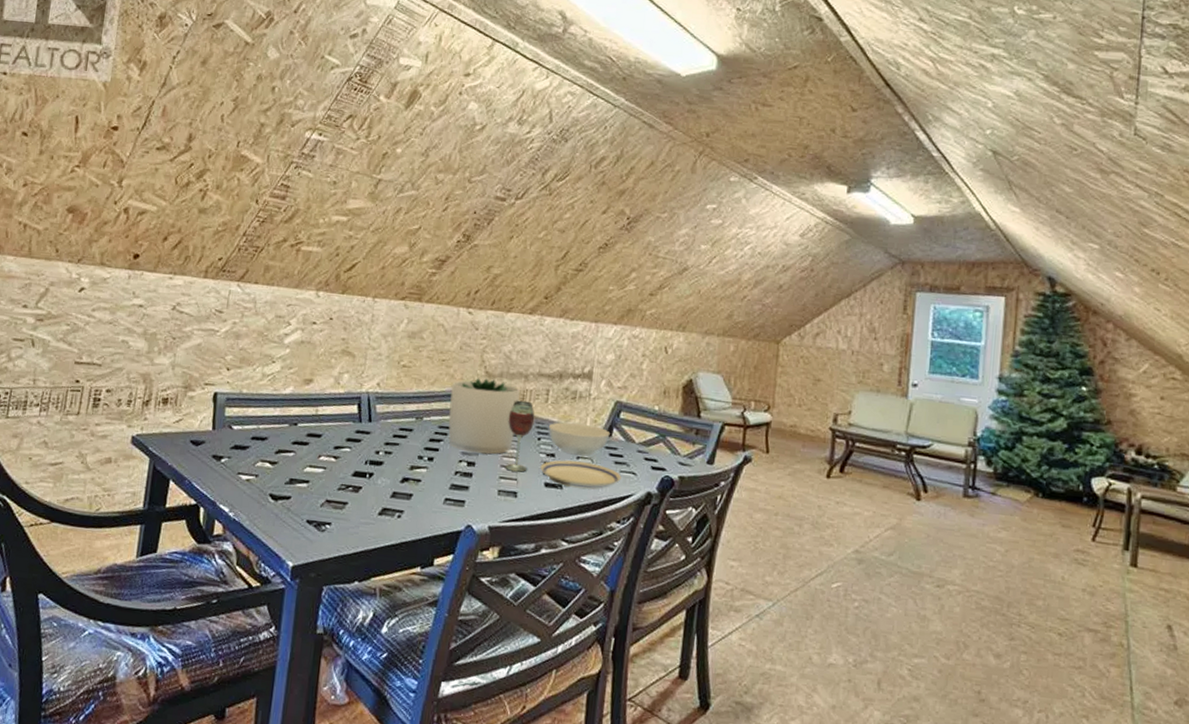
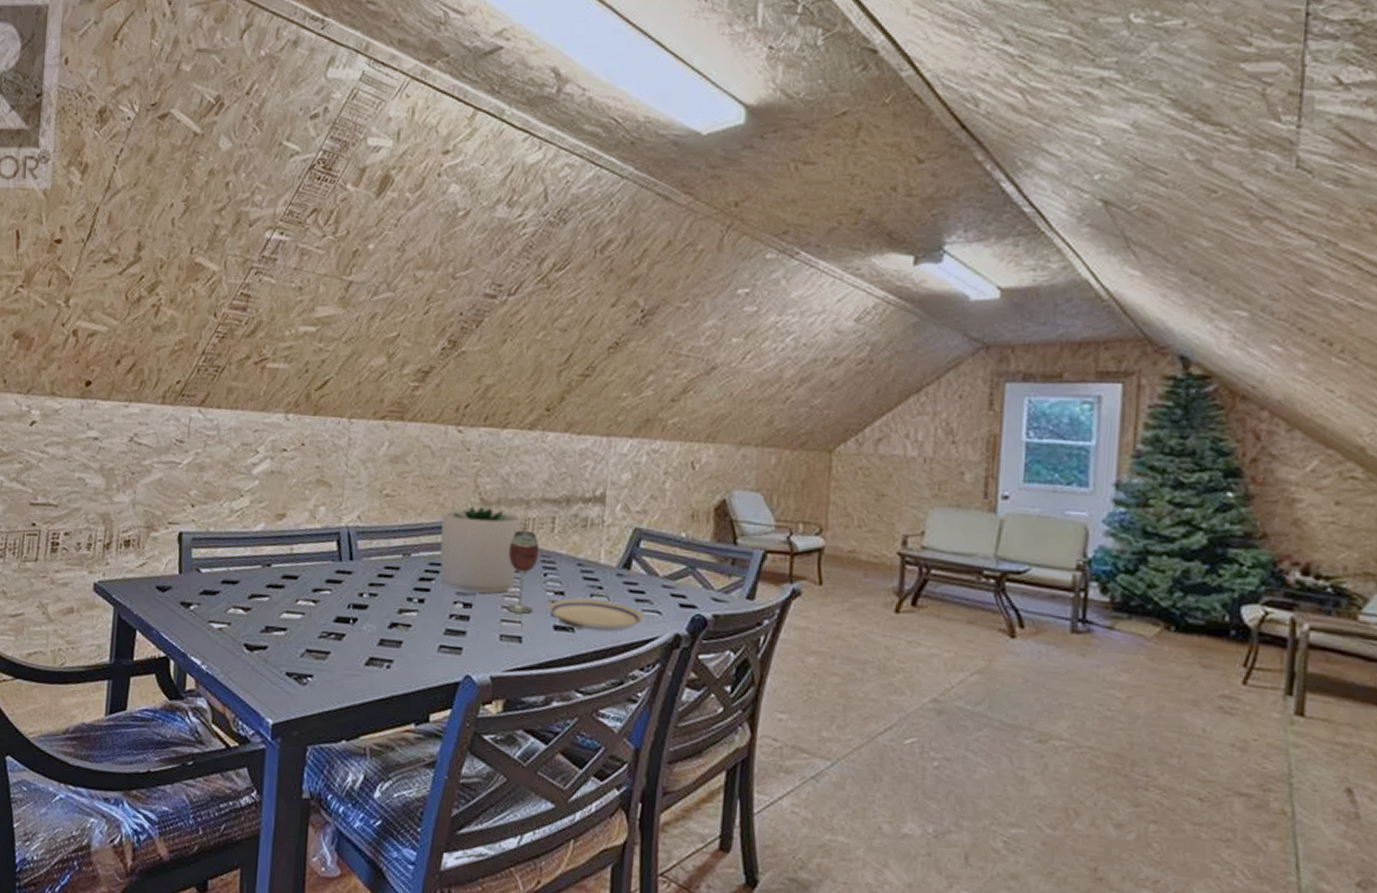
bowl: present [548,422,610,456] -> none [555,554,629,594]

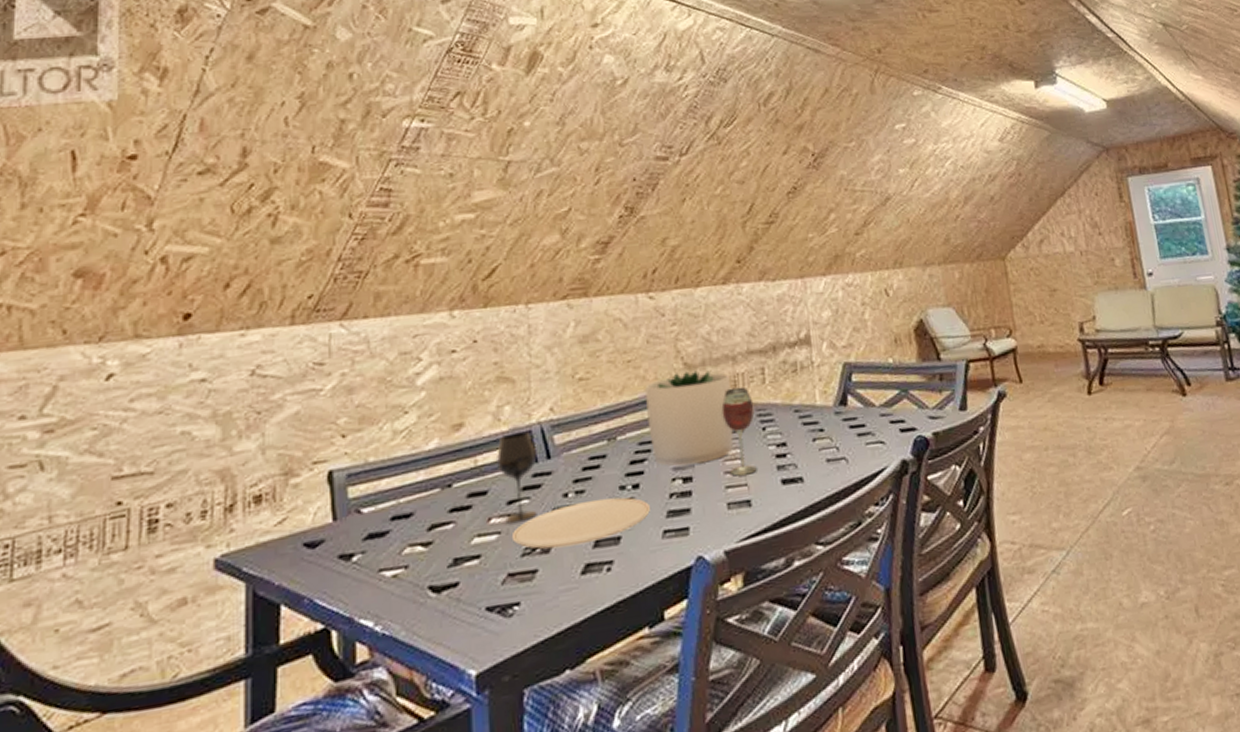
wine glass: none [308,530,341,610] -> present [495,430,537,524]
plate: none [312,603,432,640] -> present [511,497,651,549]
plate: present [547,598,644,633] -> none [772,442,869,478]

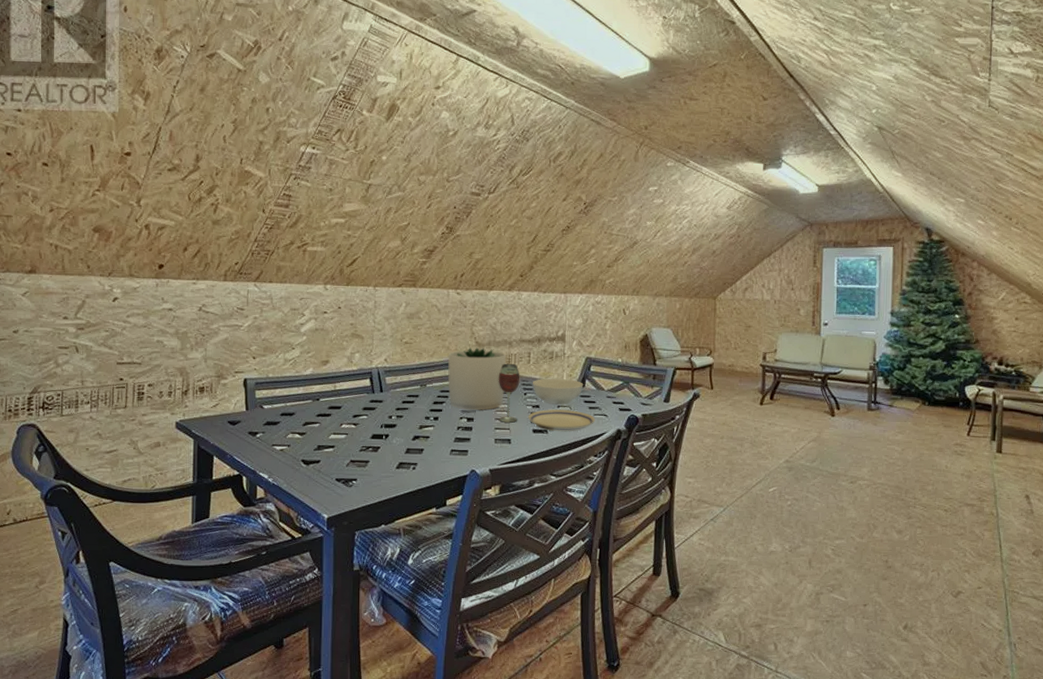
wine glass: present [495,430,537,524] -> none [348,371,373,430]
plate: present [511,497,651,549] -> none [354,423,445,450]
bowl: none [771,397,846,439] -> present [532,378,584,405]
plate: none [772,442,869,478] -> present [528,410,596,432]

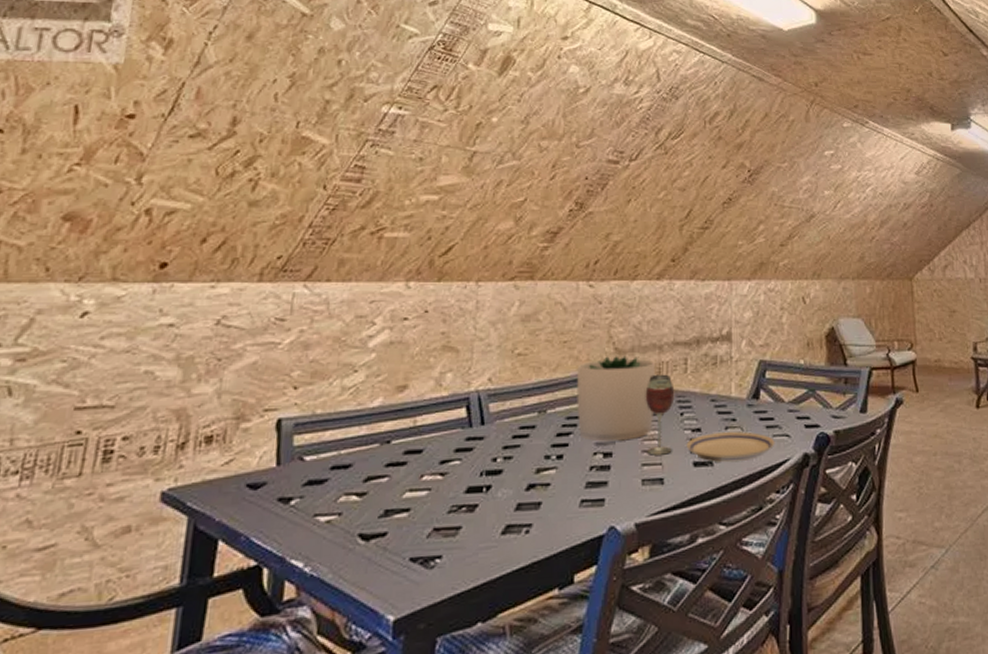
bowl: present [532,378,584,405] -> none [690,390,758,426]

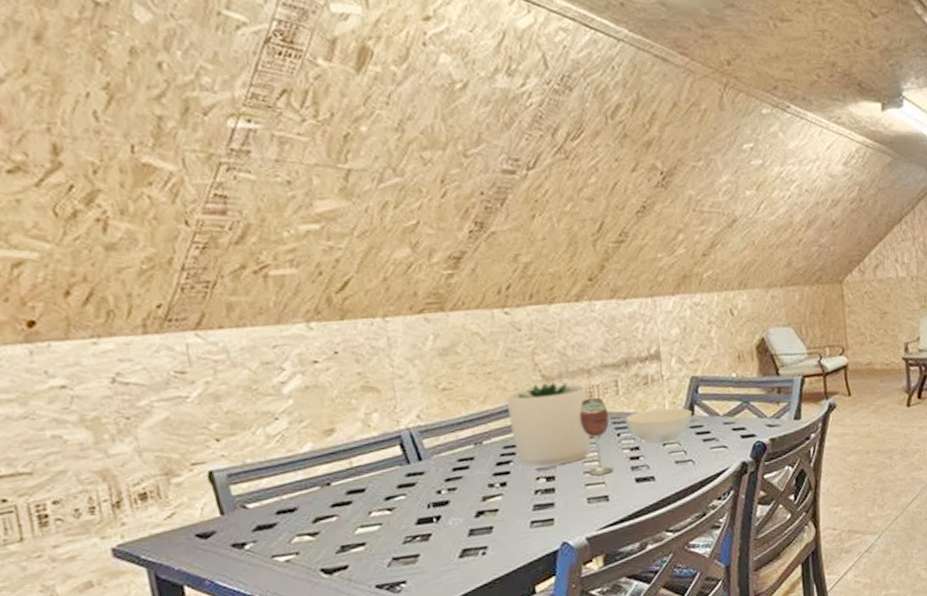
plate: present [686,431,775,463] -> none [626,446,713,477]
bowl: none [690,390,758,426] -> present [625,407,693,444]

